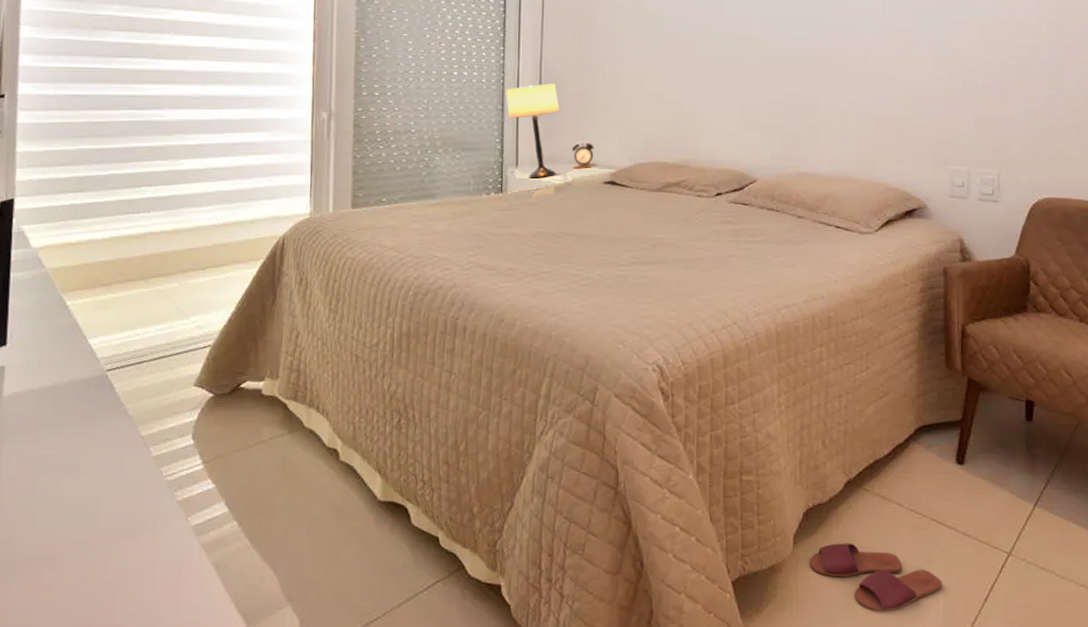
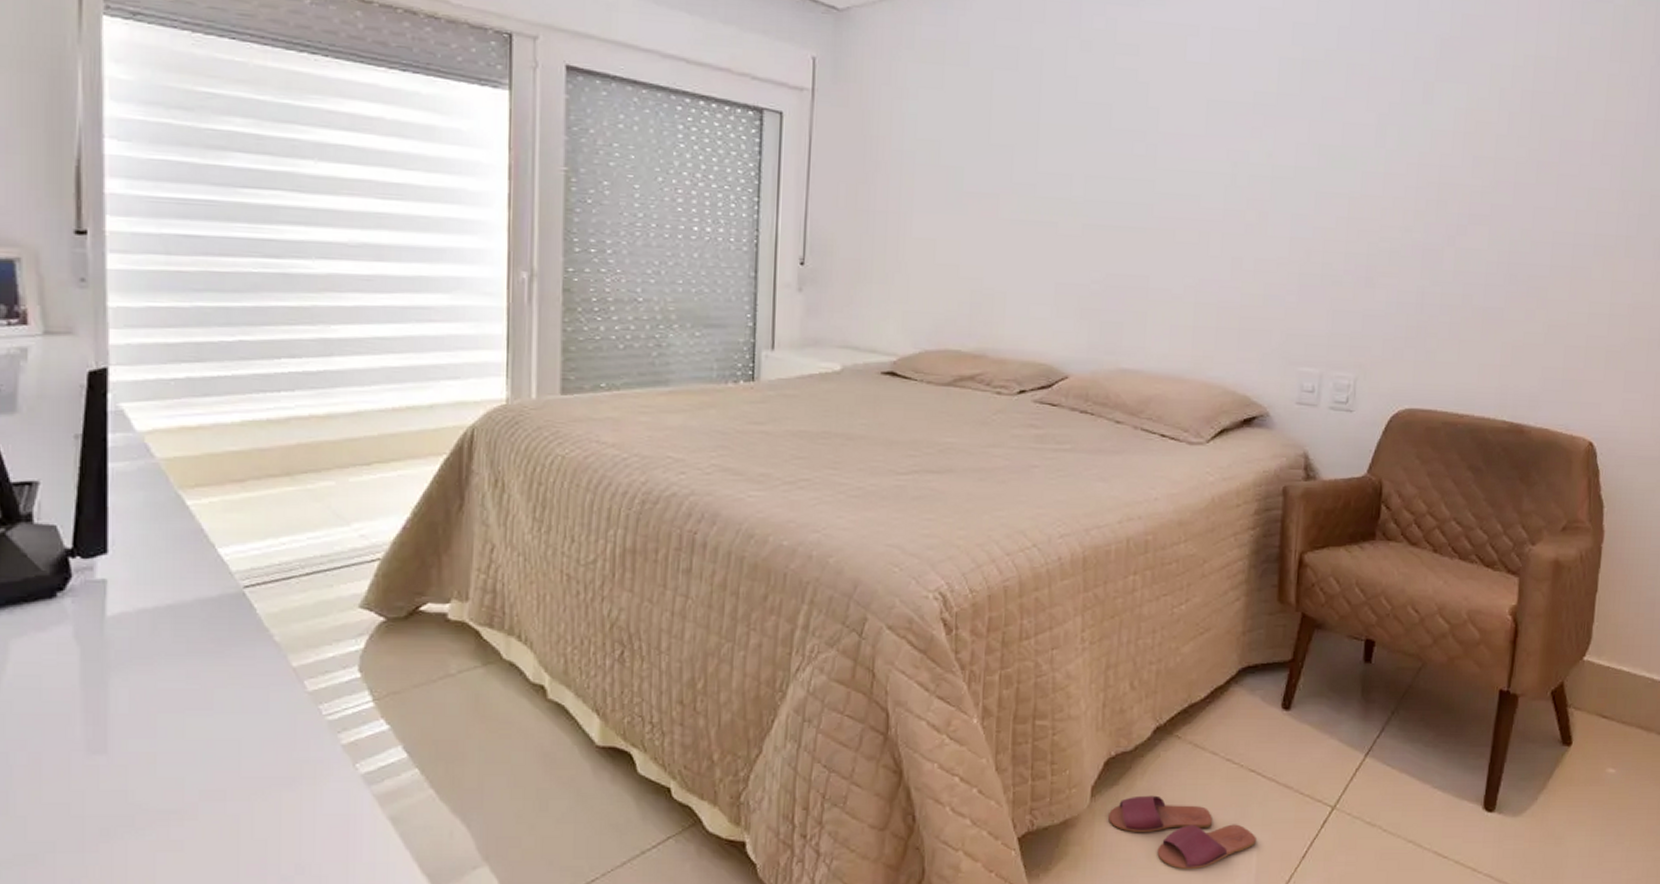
table lamp: present [506,83,560,179] -> none [760,247,829,365]
alarm clock: present [572,141,597,169] -> none [842,320,874,356]

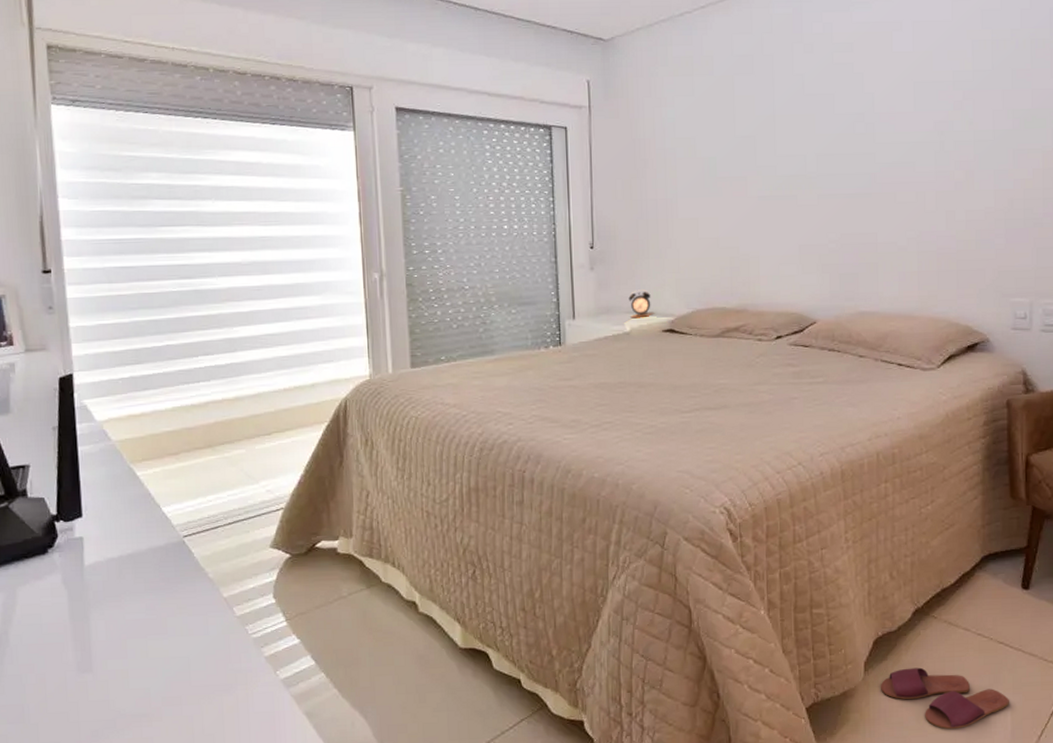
alarm clock: none [842,320,874,356] -> present [628,289,655,319]

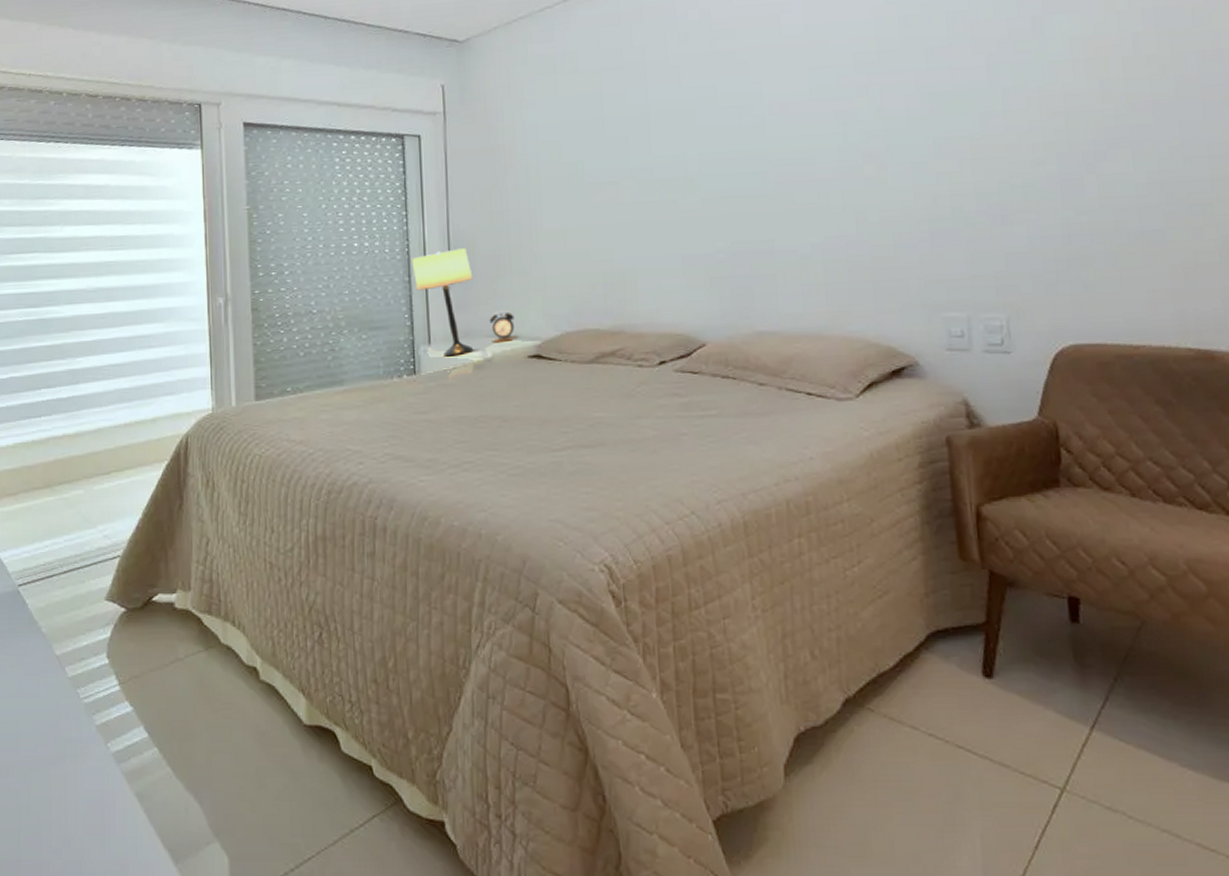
table lamp: none [558,233,614,330] -> present [412,248,474,357]
slippers: present [881,667,1009,730] -> none [806,775,977,860]

